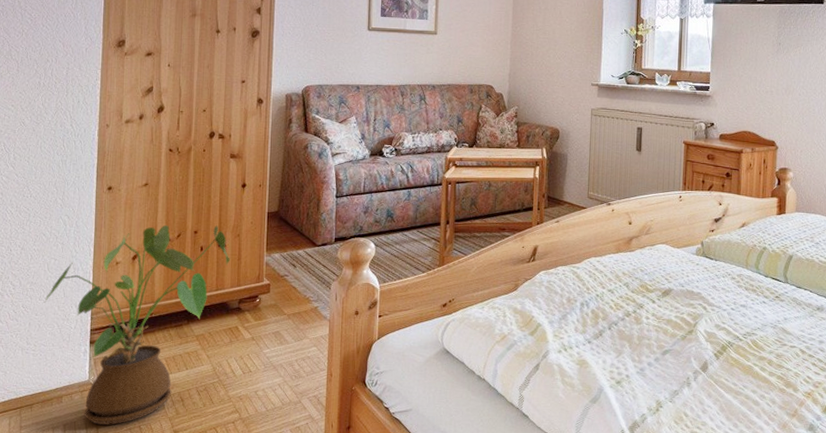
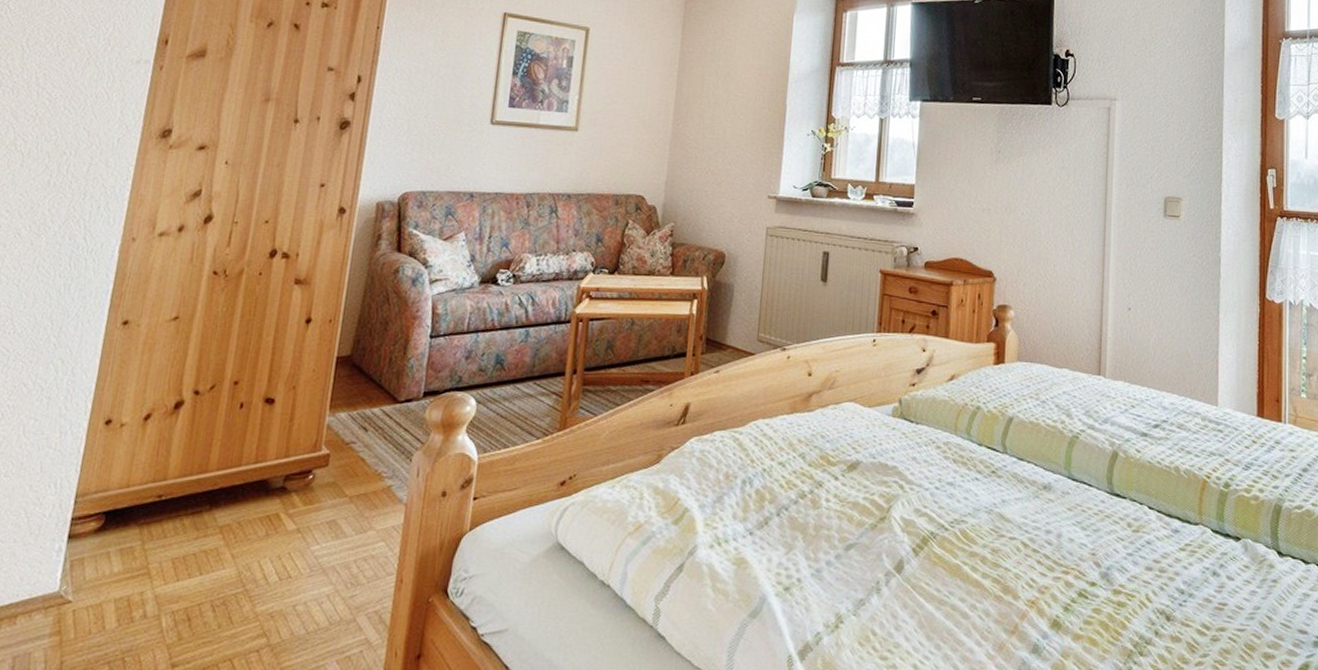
house plant: present [44,225,230,425] -> none [11,372,279,657]

